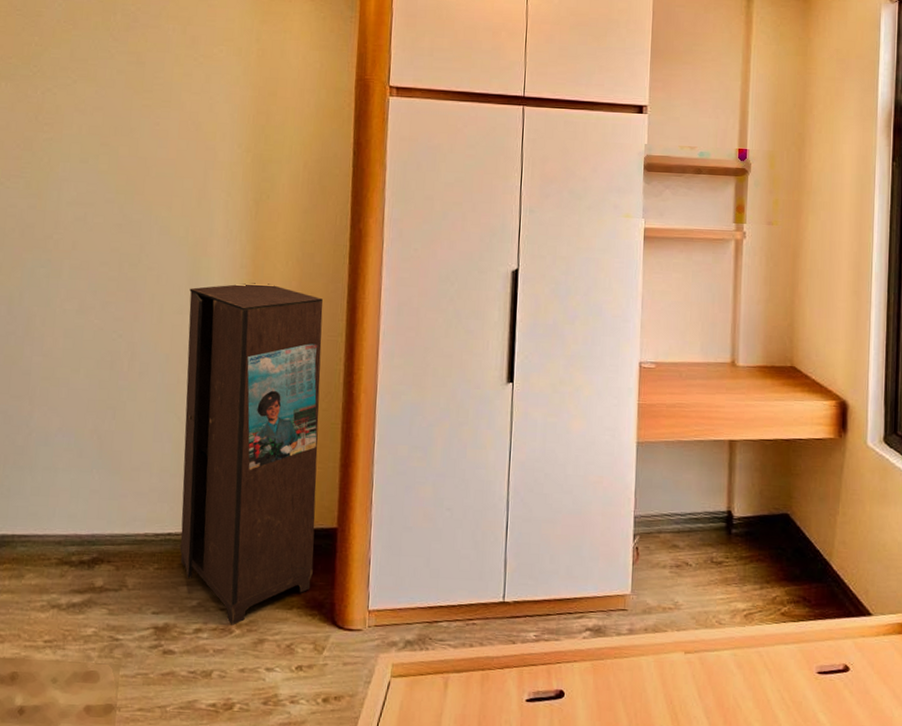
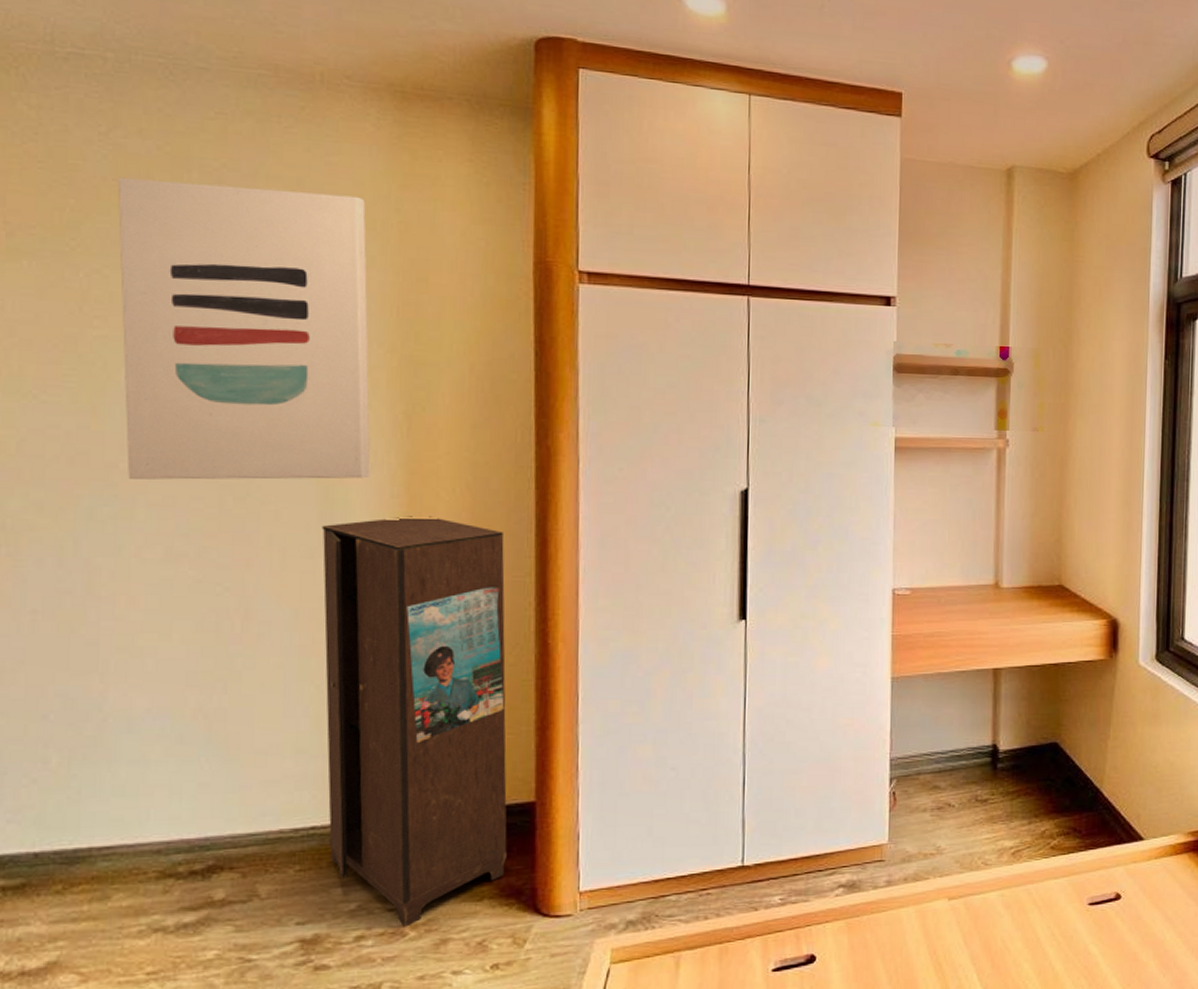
wall art: none [58,20,235,252] -> present [117,177,371,480]

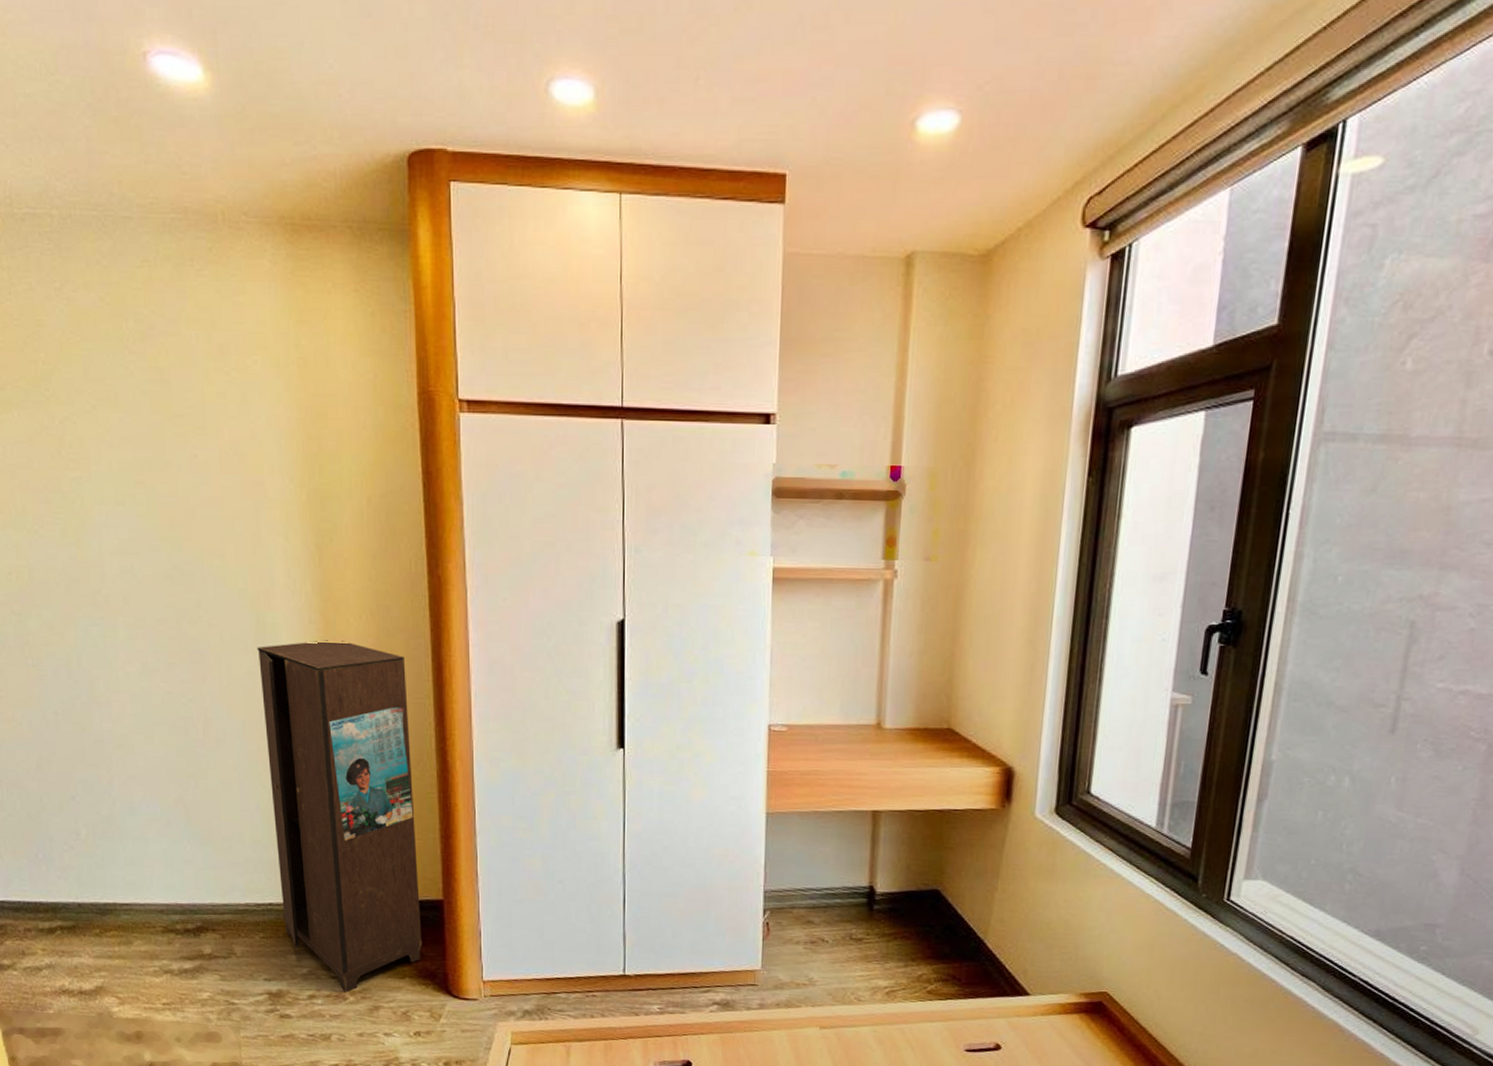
wall art: present [117,177,371,480] -> none [73,329,292,605]

